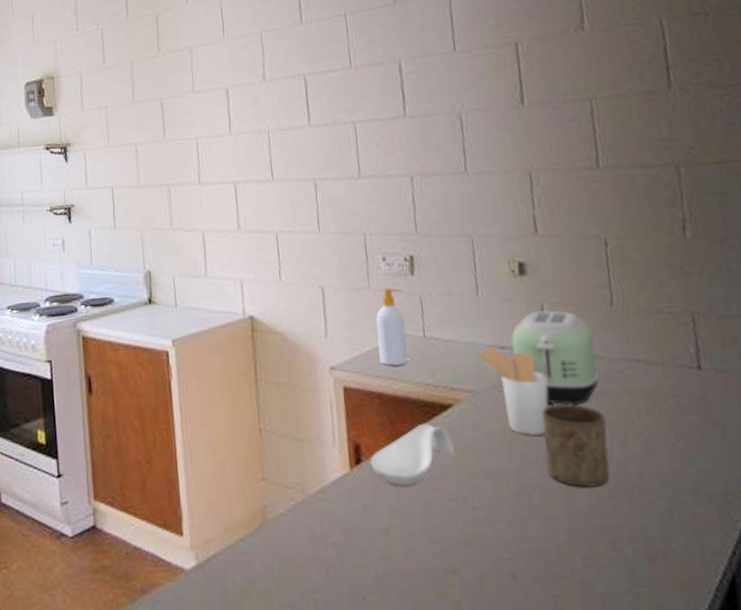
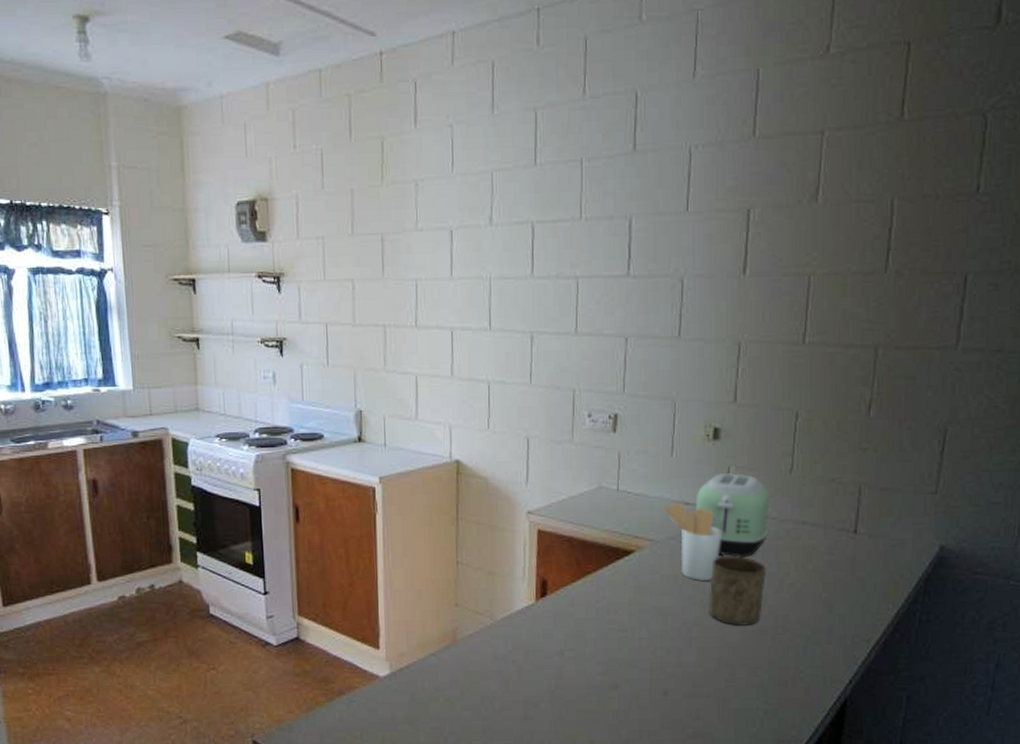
spoon rest: present [370,423,455,486] -> none [554,565,630,618]
soap bottle: present [376,288,408,366] -> none [573,443,604,514]

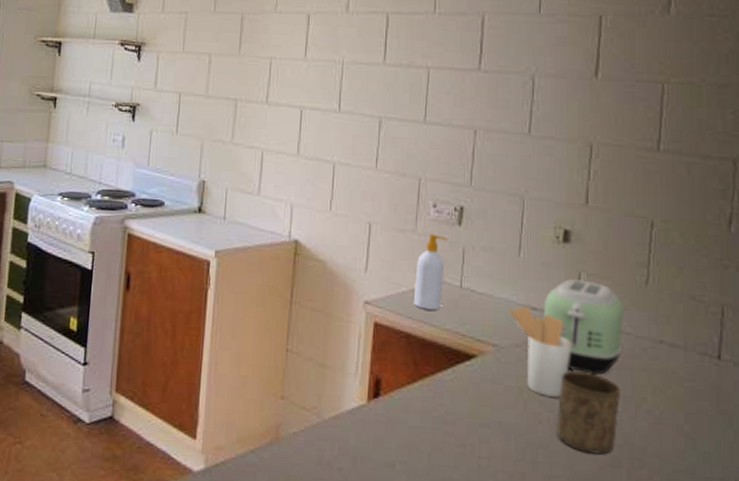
soap bottle: none [573,443,604,514] -> present [413,234,448,310]

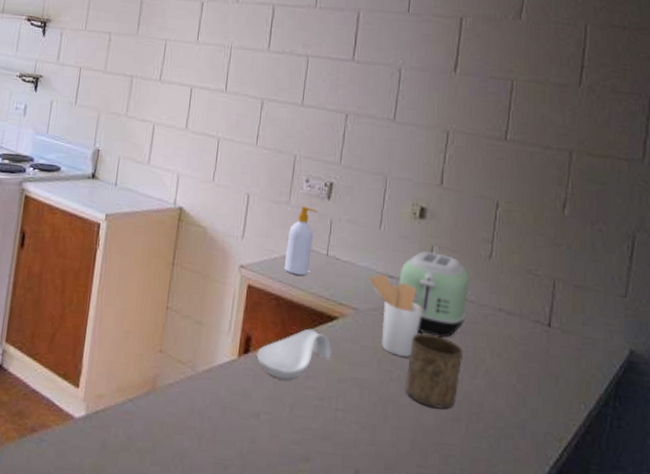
spoon rest: none [388,368,471,427] -> present [256,328,332,381]

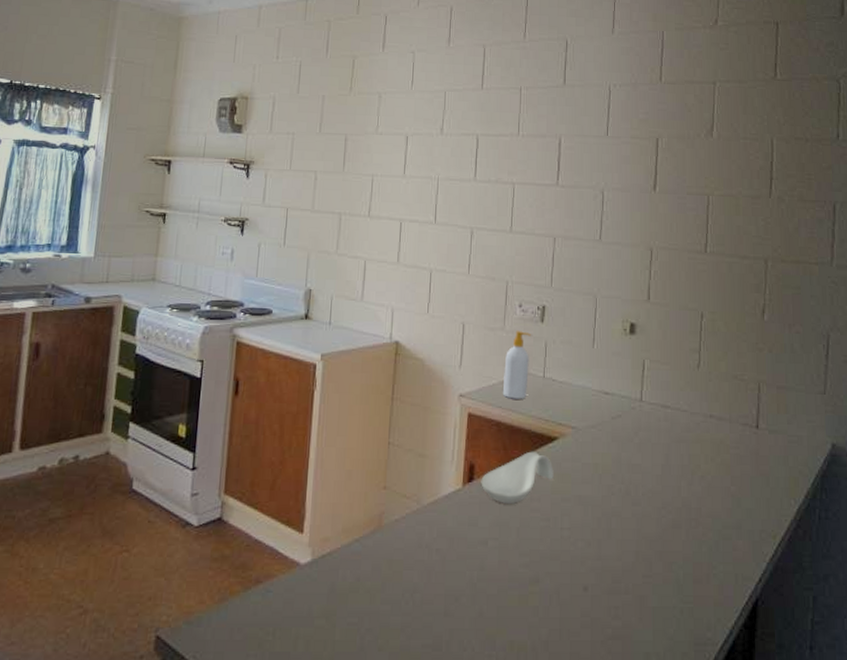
utensil holder: present [368,274,423,357] -> none [584,392,639,471]
toaster: present [398,251,470,338] -> none [614,366,681,448]
cup: present [405,334,464,409] -> none [627,446,680,518]

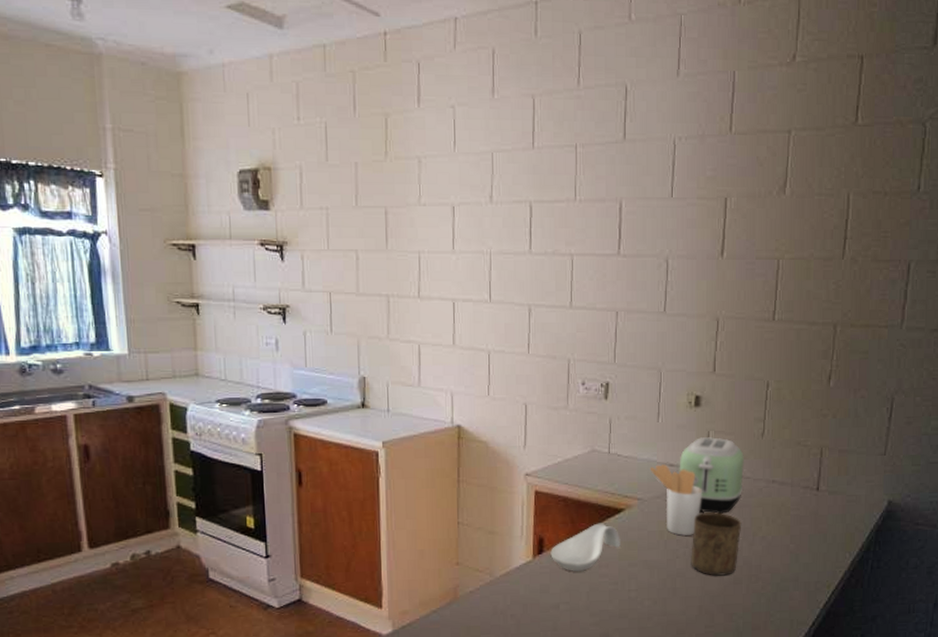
soap bottle: present [502,331,532,399] -> none [568,409,596,475]
utensil holder: none [584,392,639,471] -> present [650,464,703,537]
toaster: none [614,366,681,448] -> present [679,437,745,514]
cup: none [627,446,680,518] -> present [691,512,742,576]

